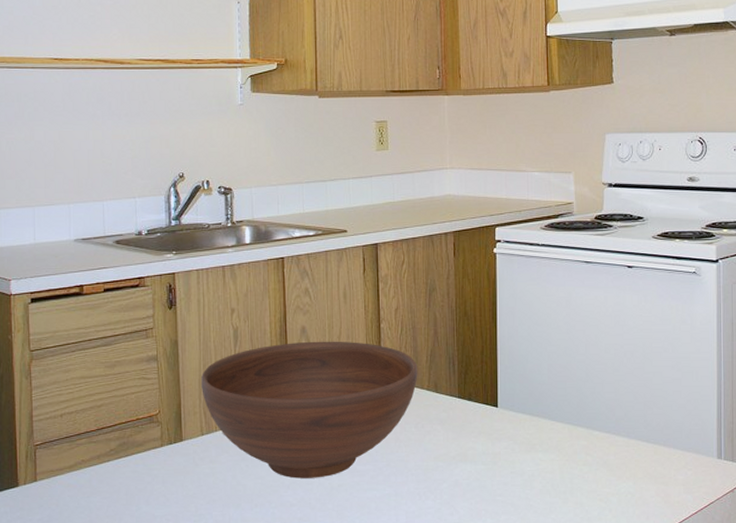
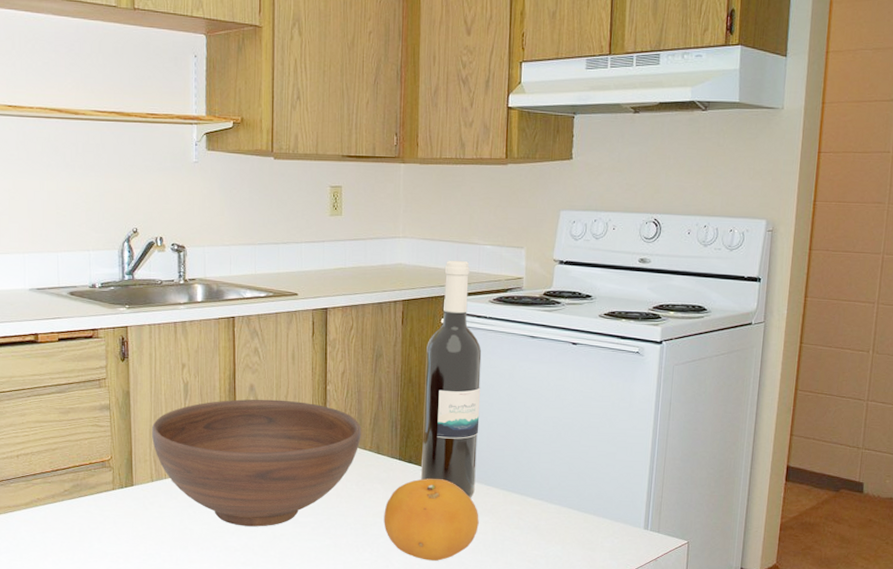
fruit: none [445,416,545,505] -> present [384,478,479,561]
wine bottle: none [479,188,539,435] -> present [421,260,482,498]

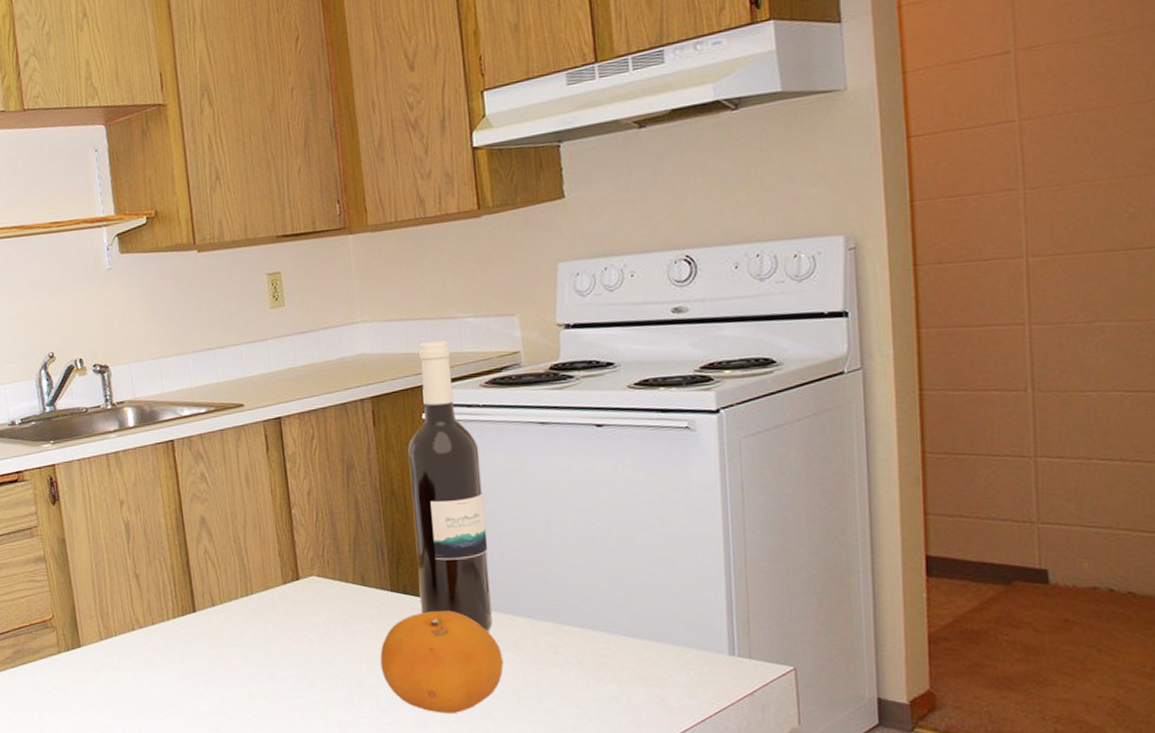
bowl: present [152,399,362,527] -> none [94,531,341,686]

